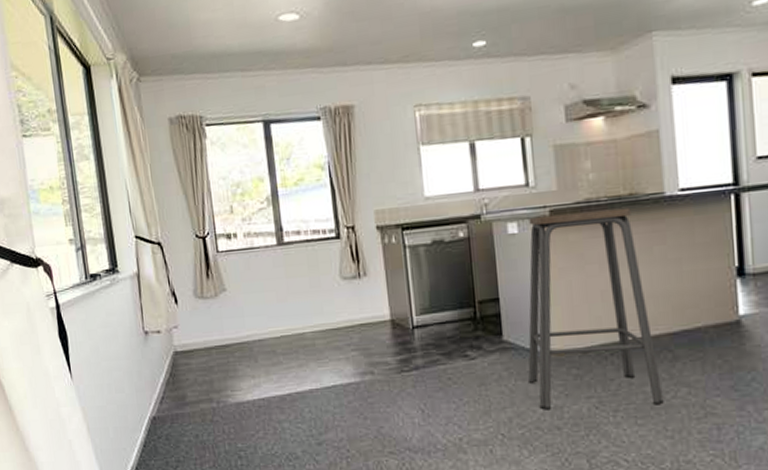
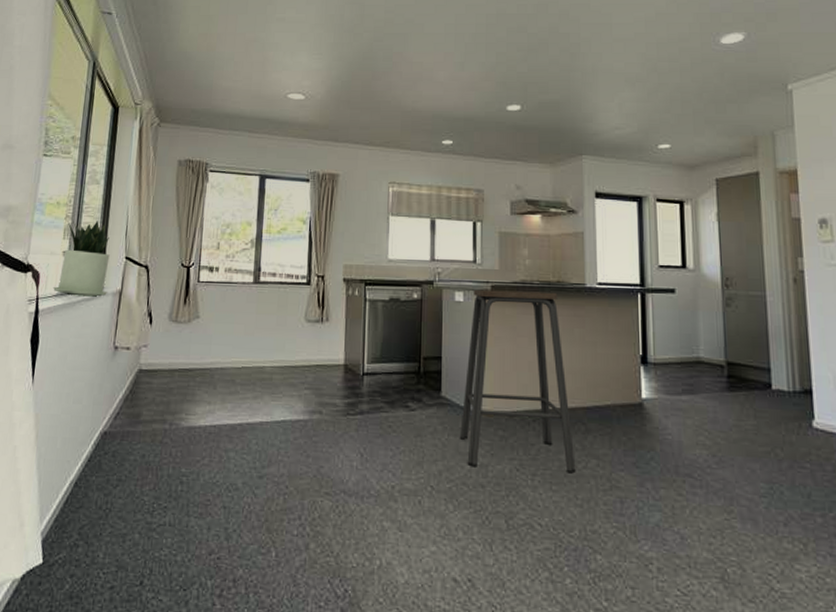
planter: none [66,201,126,285] -> present [52,221,110,297]

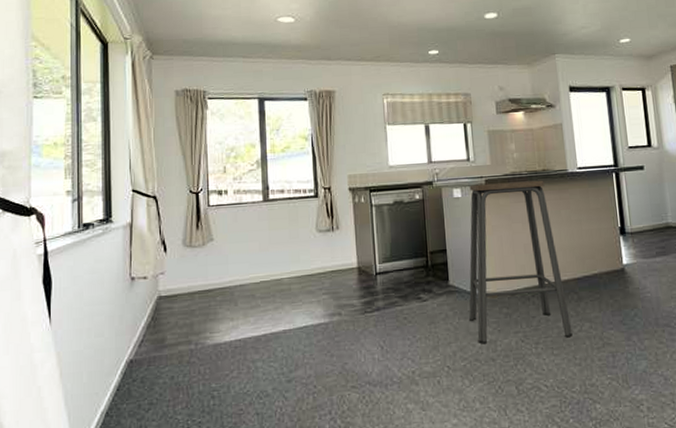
planter: present [52,221,110,297] -> none [59,157,118,233]

